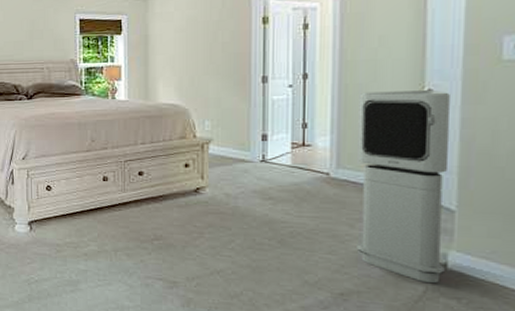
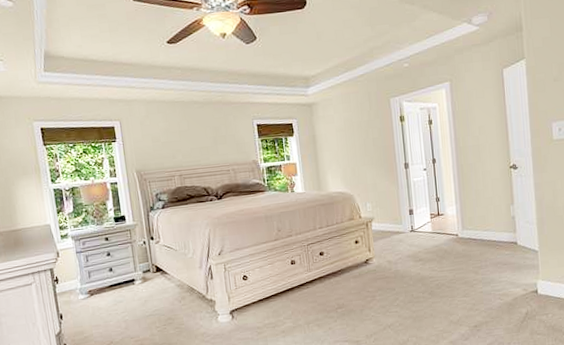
air purifier: present [356,90,450,284] -> none [471,165,537,307]

